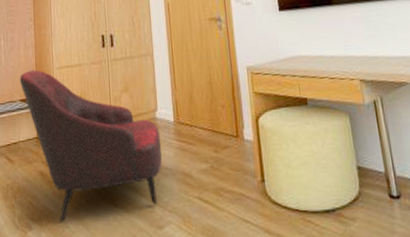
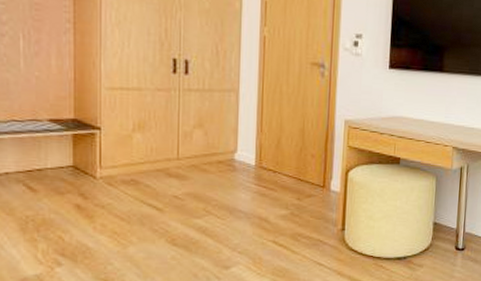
armchair: present [19,69,163,223] -> none [48,85,238,260]

